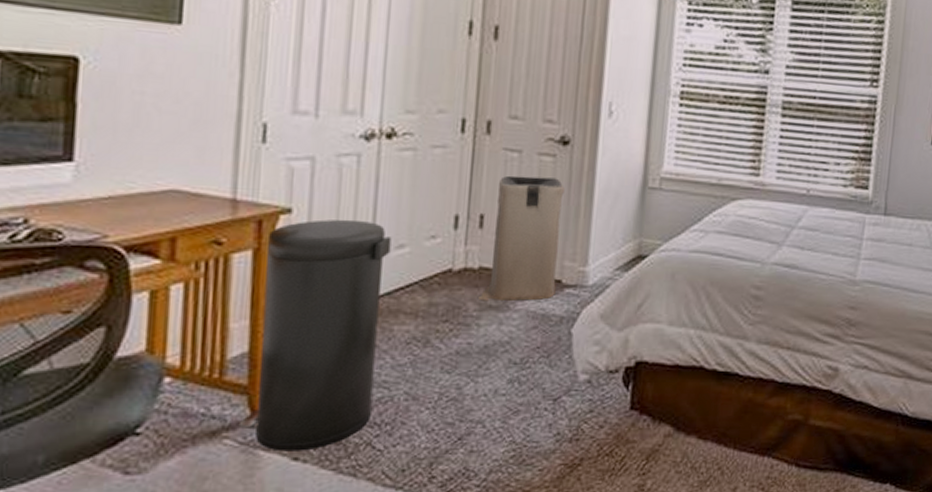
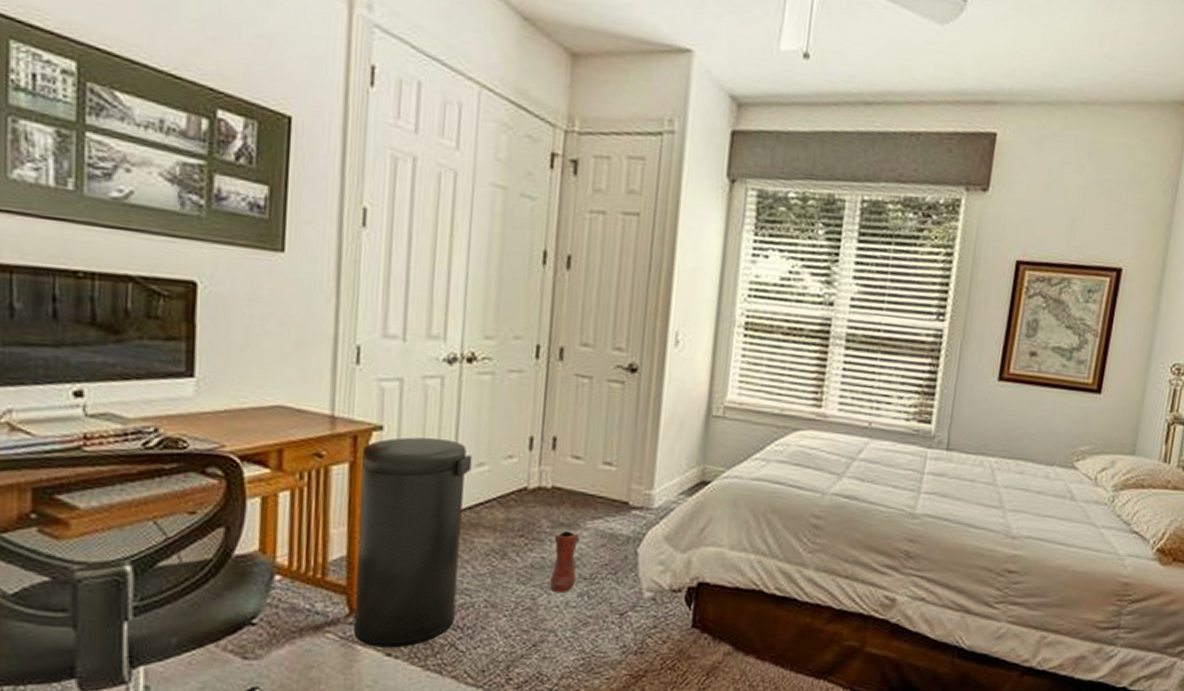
boot: none [477,313,509,381] -> present [550,531,579,594]
laundry basket: present [478,175,564,301] -> none [551,400,632,520]

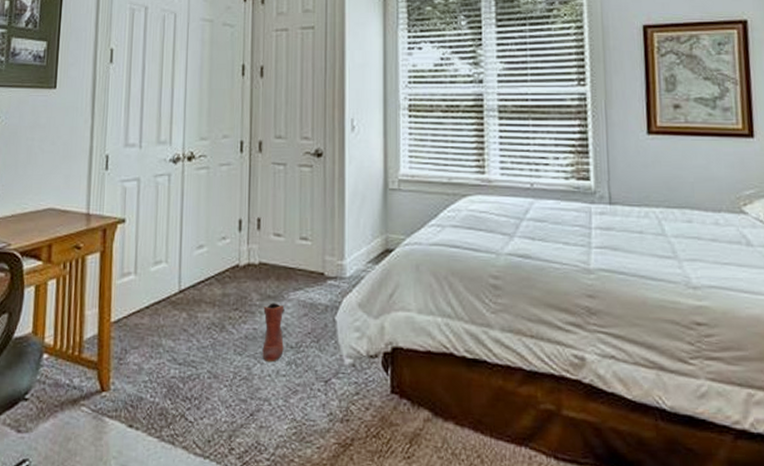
pedal bin: present [339,437,472,648] -> none [91,226,194,420]

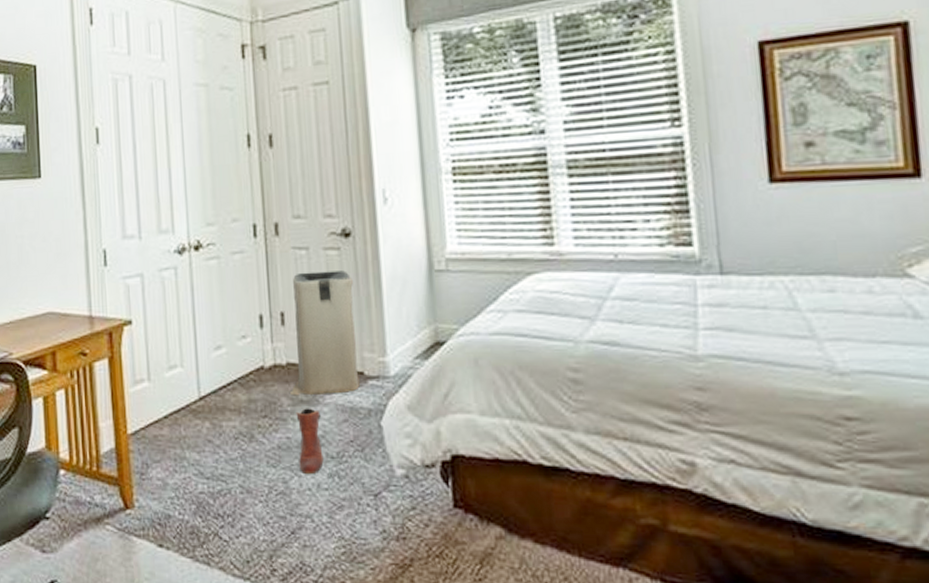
laundry basket: none [260,185,321,292] -> present [290,270,360,396]

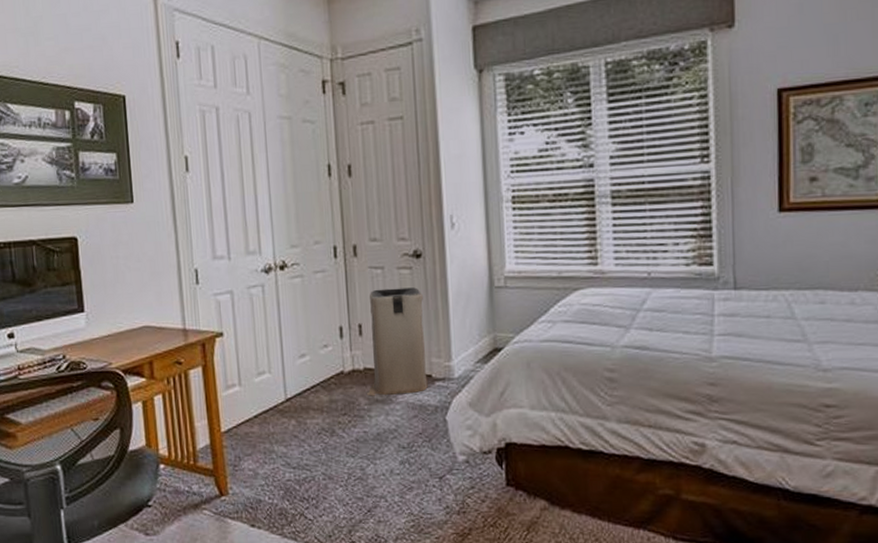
boot: present [296,408,324,475] -> none [372,406,396,463]

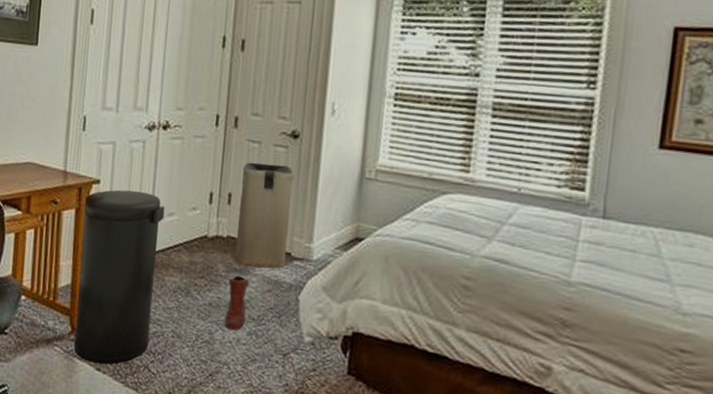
pedal bin: none [211,337,301,520] -> present [64,189,165,365]
boot: none [372,406,396,463] -> present [224,275,249,331]

